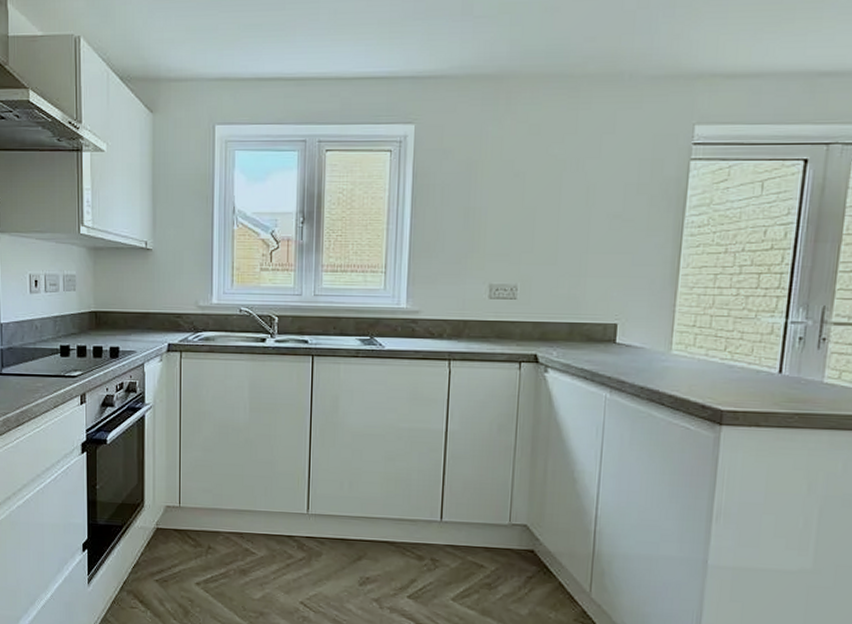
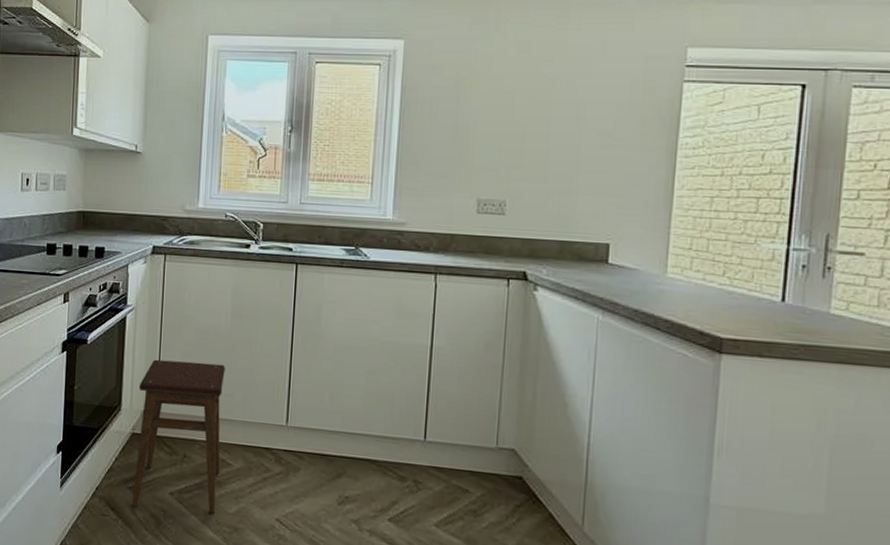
stool: none [160,456,245,600] -> present [132,359,225,513]

